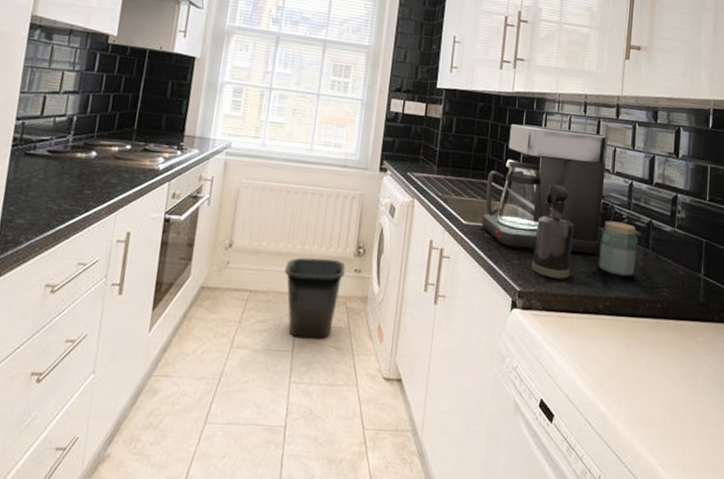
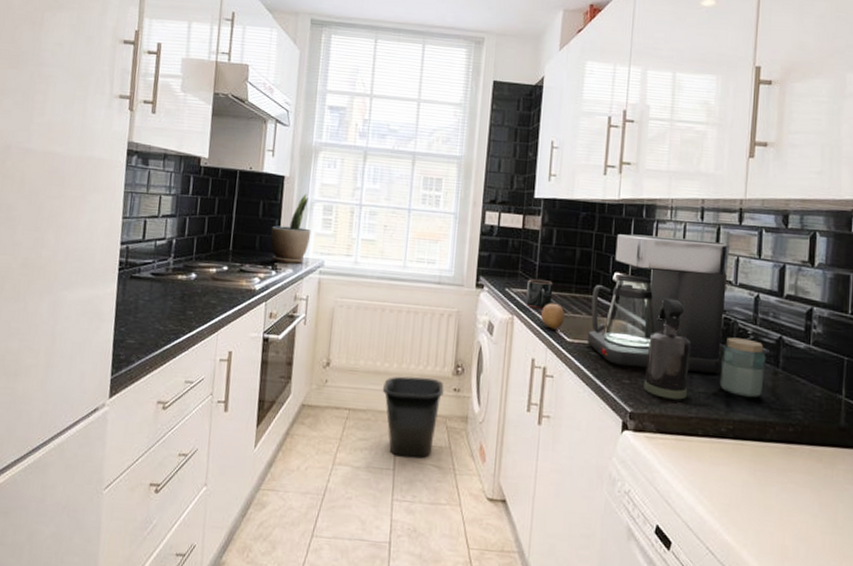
potted plant: none [177,75,220,144] -> present [271,193,312,264]
mug: none [426,164,452,193] -> present [525,279,553,309]
fruit: none [439,187,462,213] -> present [540,303,565,330]

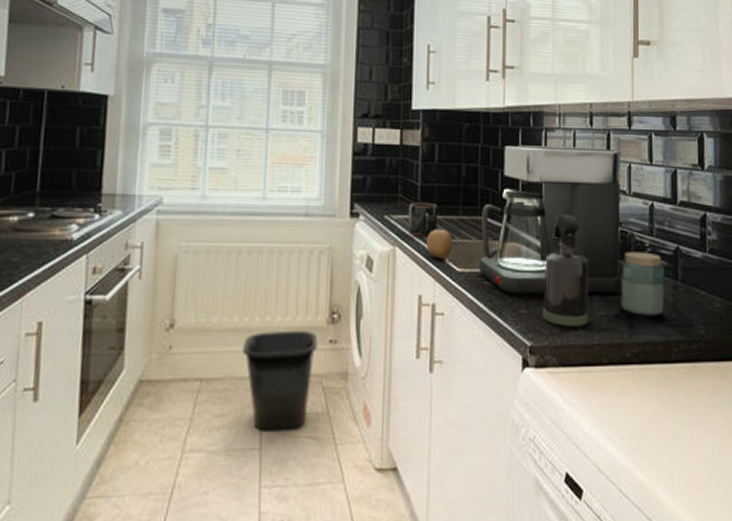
potted plant: present [271,193,312,264] -> none [91,116,145,204]

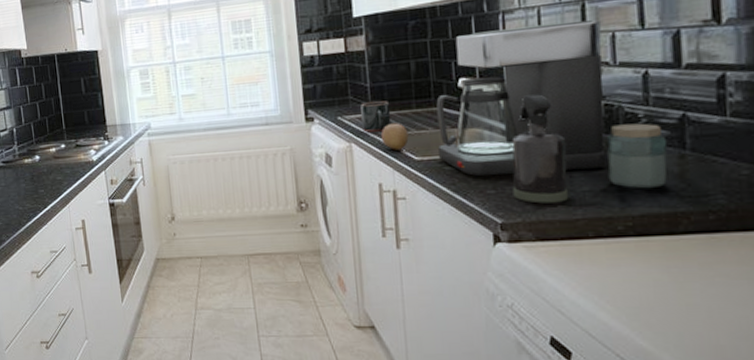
waste bin: present [242,330,318,432] -> none [229,217,291,296]

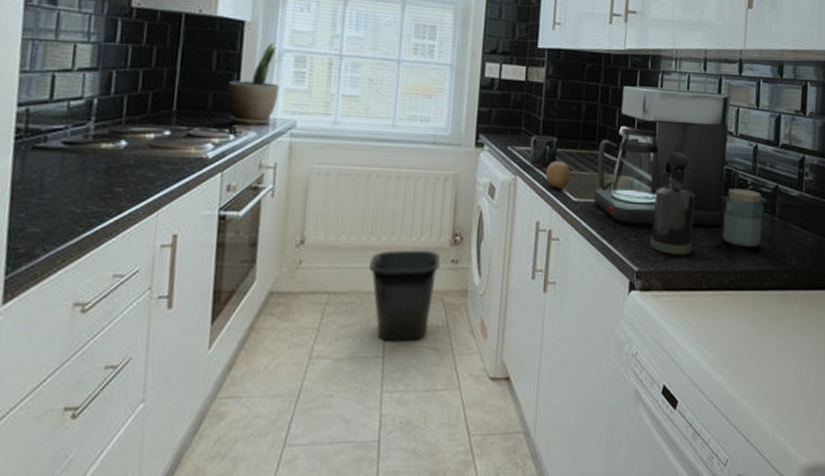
potted plant: none [95,63,134,133] -> present [227,42,280,126]
waste bin: none [229,217,291,296] -> present [368,249,441,342]

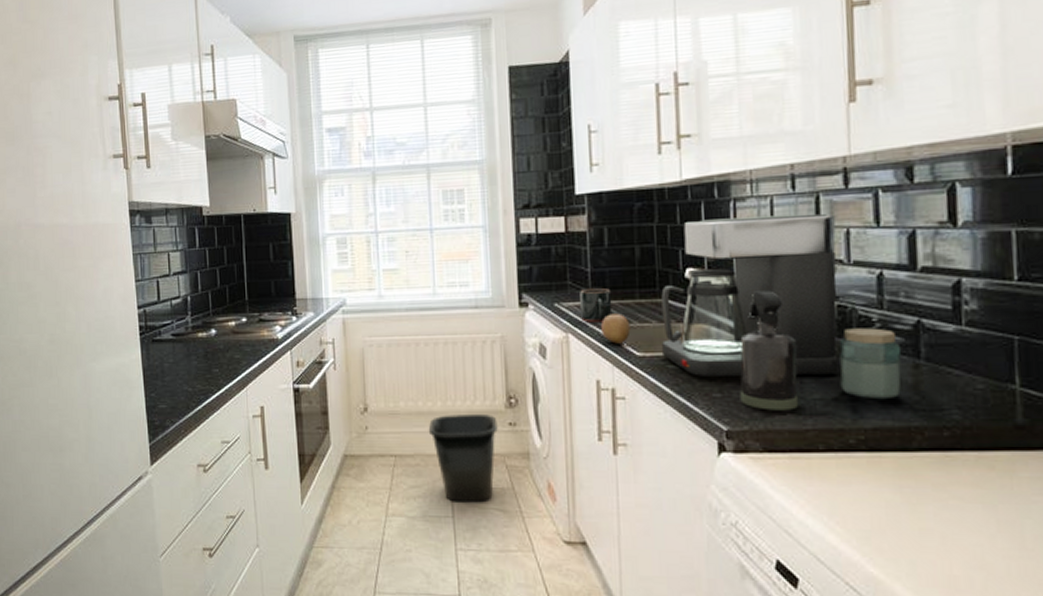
potted plant: present [227,42,280,126] -> none [284,228,328,307]

